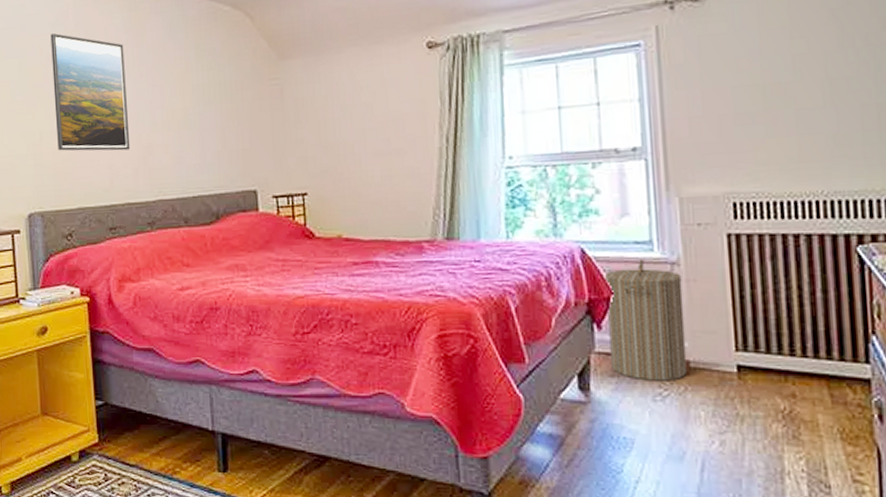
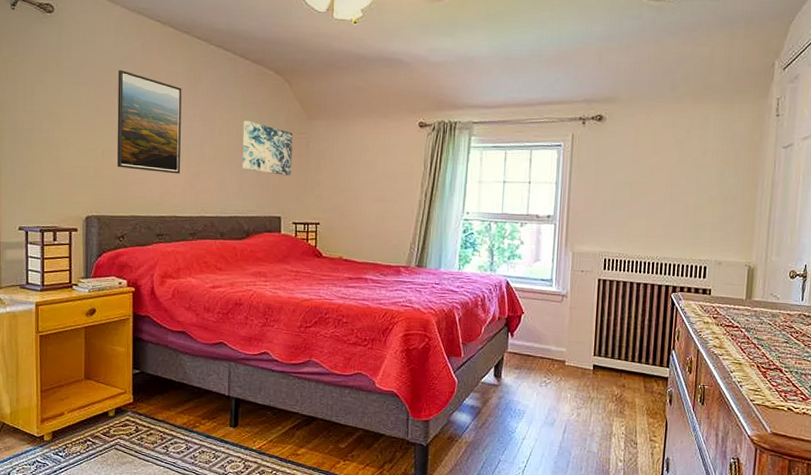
wall art: none [199,72,265,136] -> present [242,121,293,176]
laundry hamper: present [605,259,688,381] -> none [517,291,567,374]

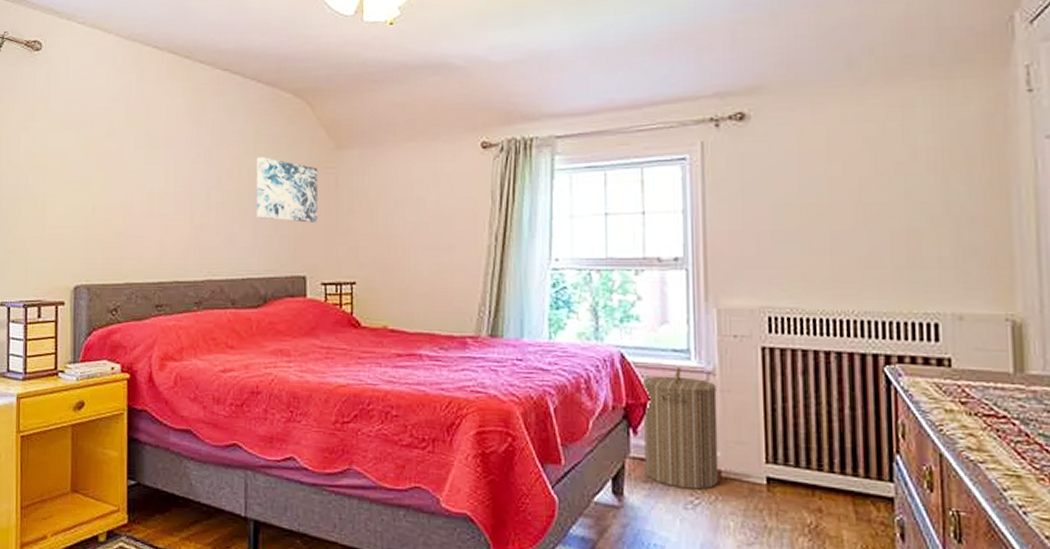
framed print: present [117,70,182,174] -> none [109,108,183,229]
laundry hamper: none [517,291,567,374] -> present [643,366,719,490]

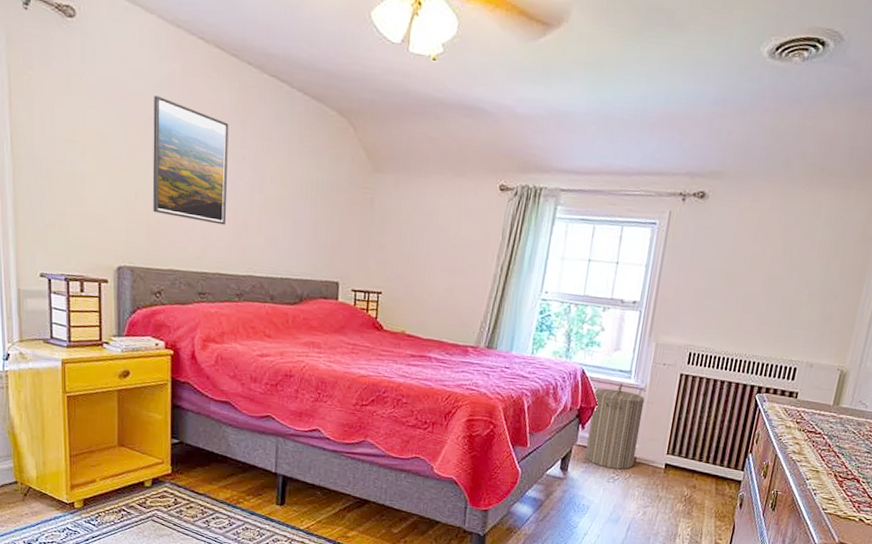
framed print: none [109,108,183,229] -> present [152,96,229,225]
wall art: present [256,157,318,223] -> none [297,168,356,236]

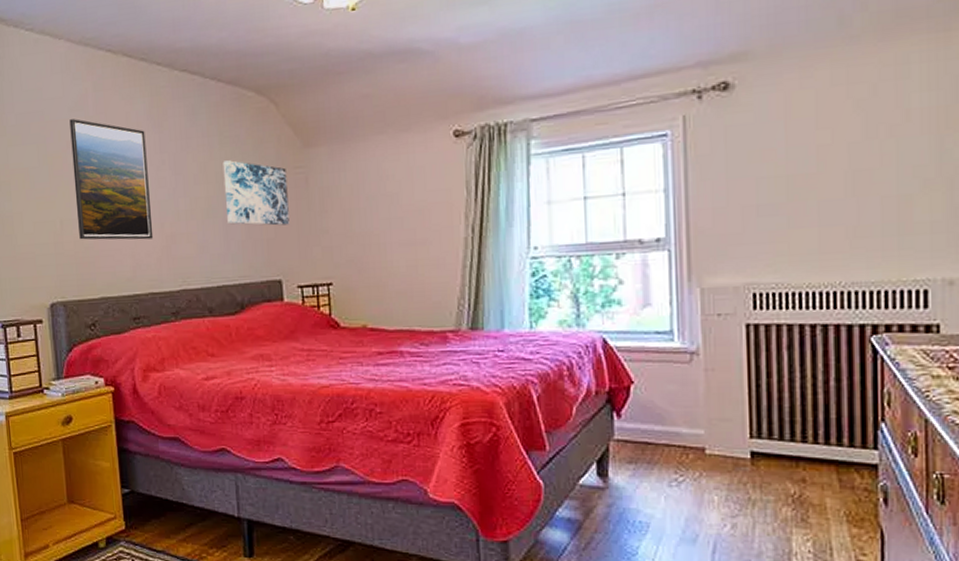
wall art: none [297,168,356,236] -> present [223,160,290,226]
laundry hamper: present [585,383,645,470] -> none [626,348,703,467]

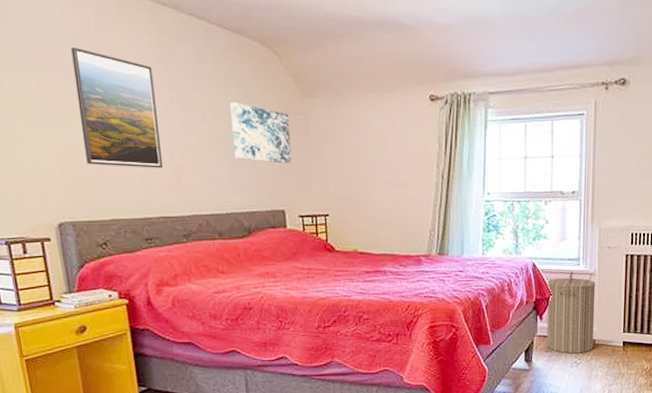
laundry hamper: none [626,348,703,467] -> present [547,271,596,354]

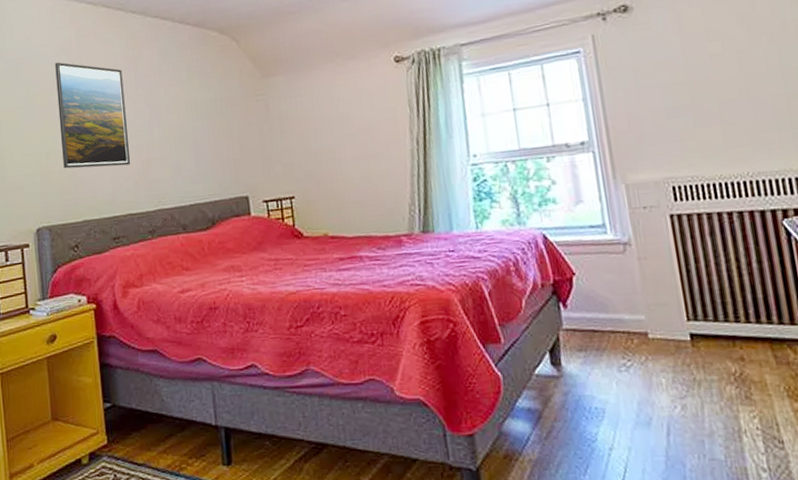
wall art: present [230,102,292,163] -> none [192,92,253,149]
laundry hamper: present [547,271,596,354] -> none [566,241,647,353]

